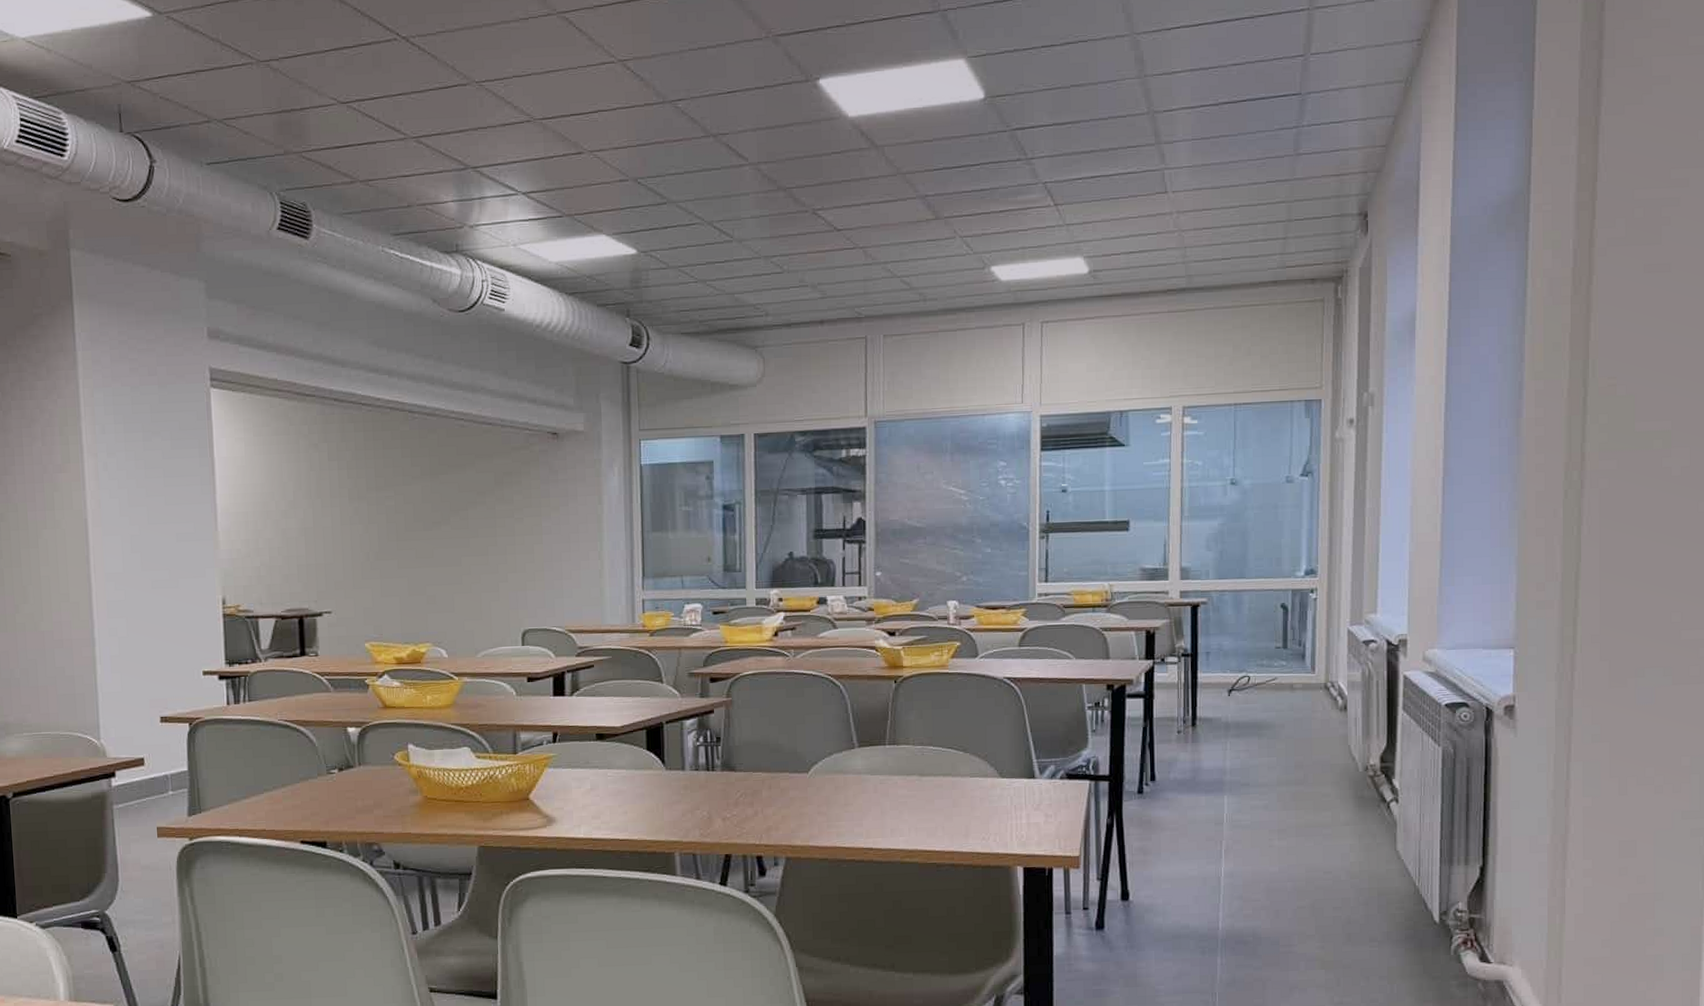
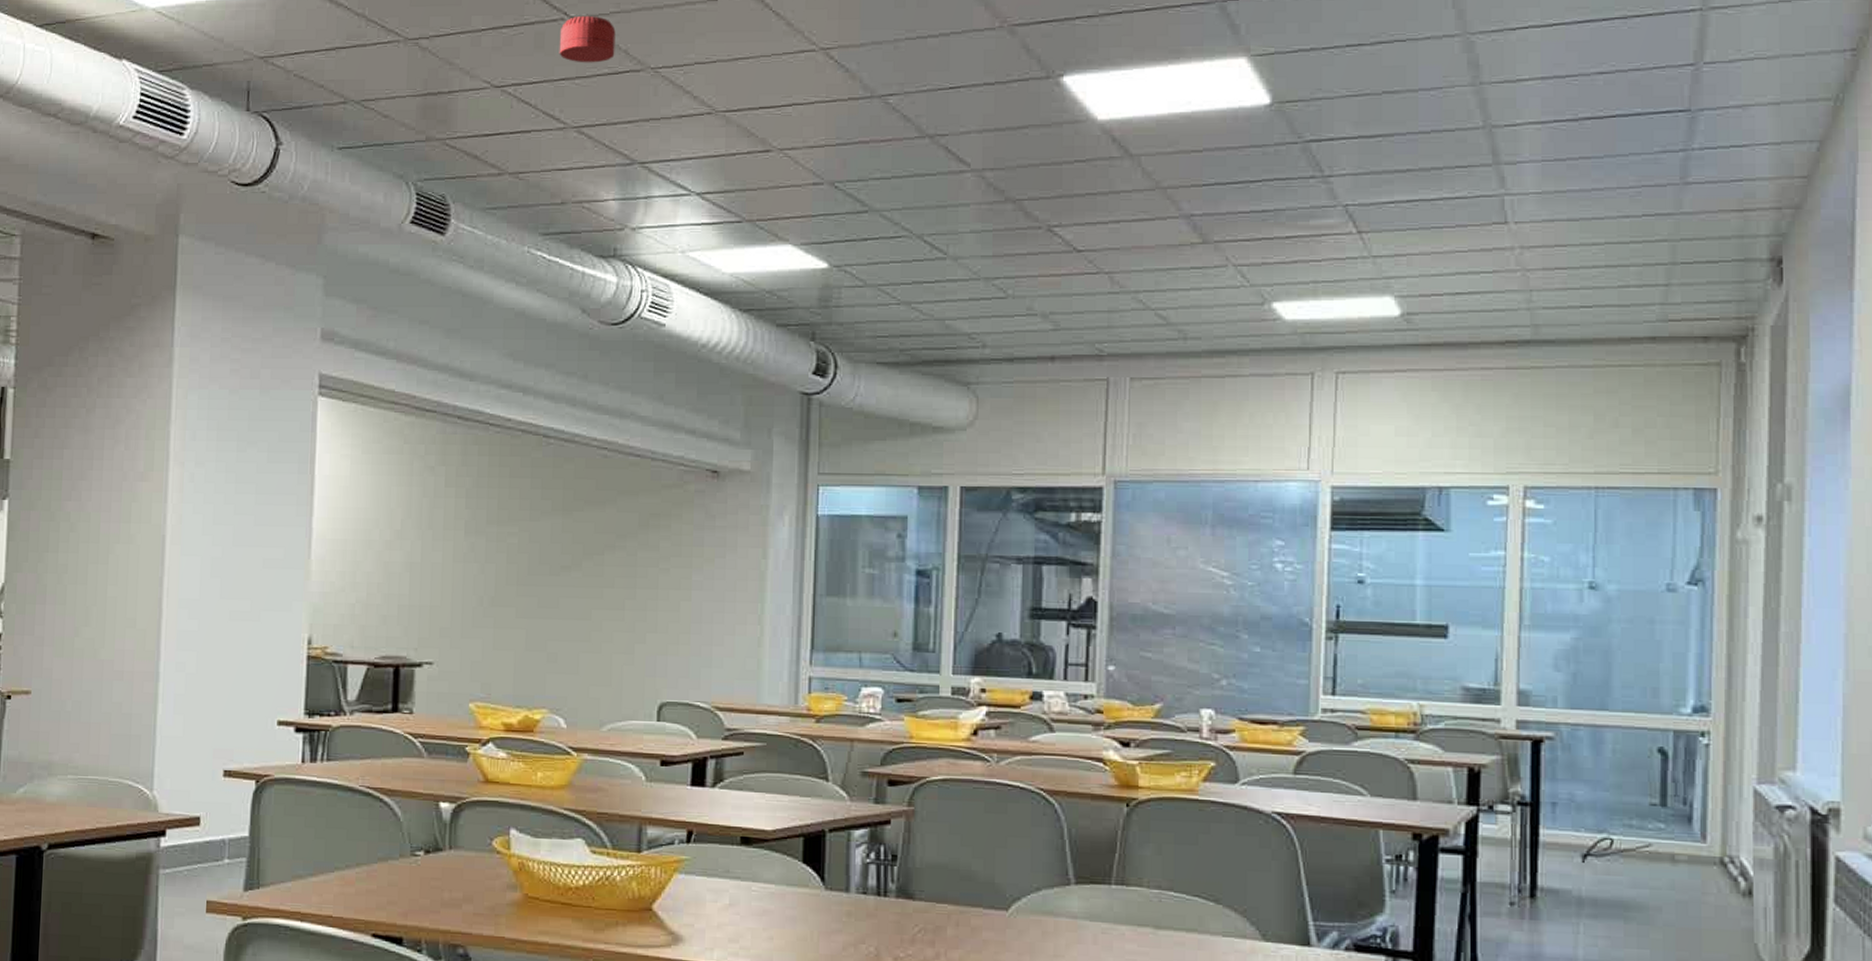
smoke detector: none [394,36,444,79] -> present [559,16,616,63]

